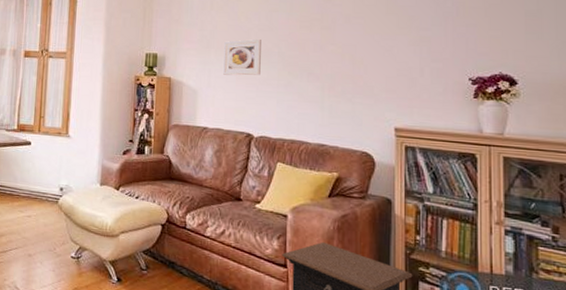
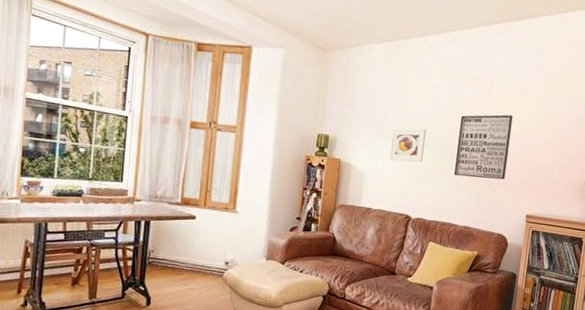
wall art: none [298,17,362,89] -> present [454,114,513,180]

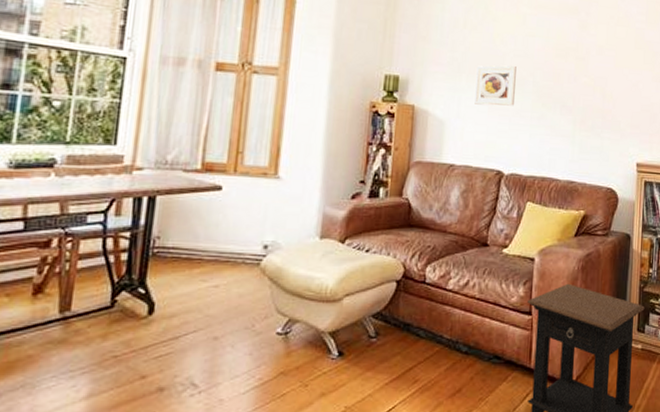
wall art: present [454,114,513,180] -> none [551,48,614,124]

